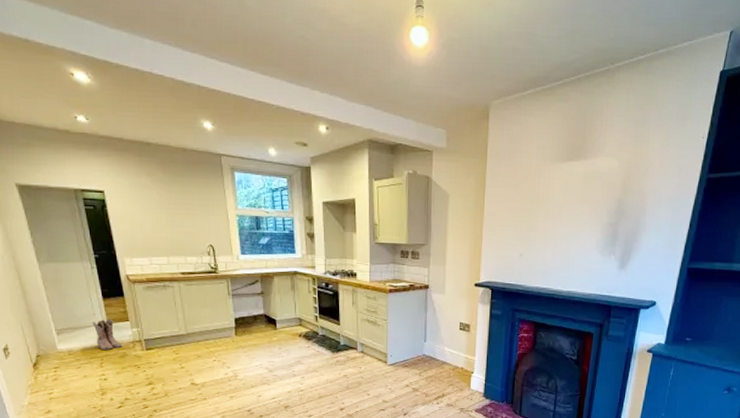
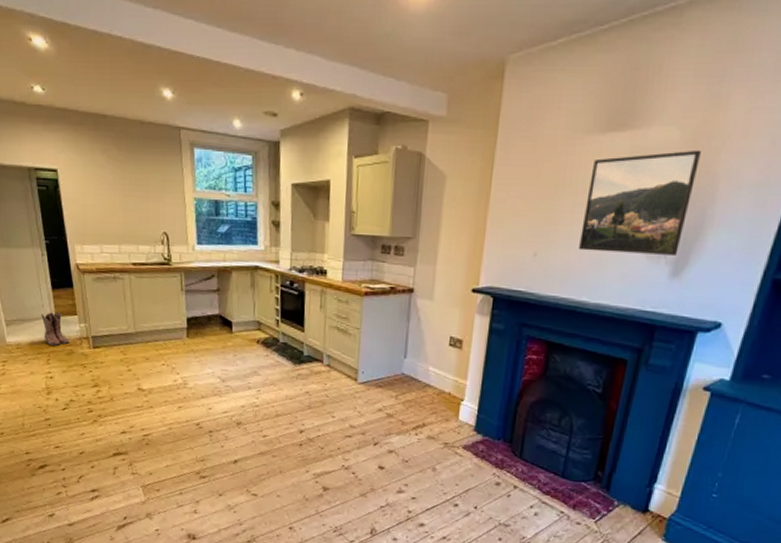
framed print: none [553,174,633,253] -> present [579,149,701,255]

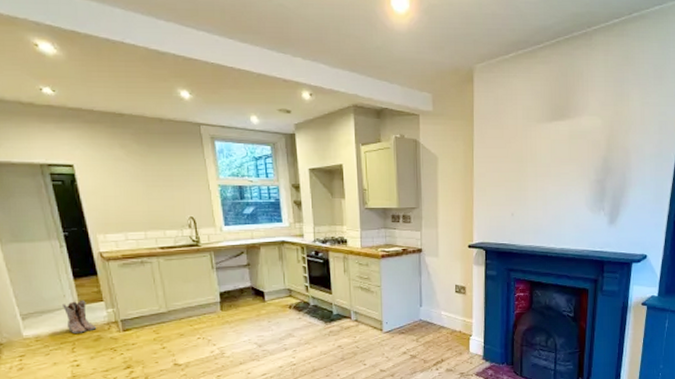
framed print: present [579,149,701,255] -> none [543,132,616,209]

